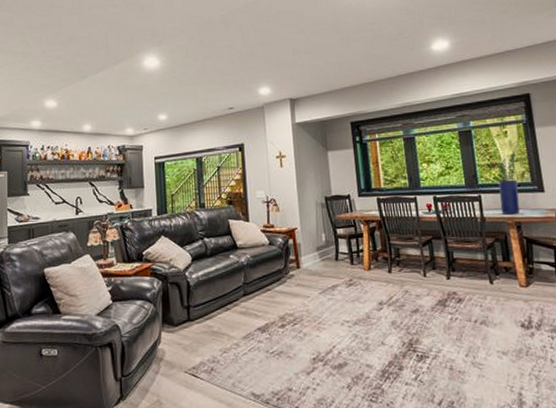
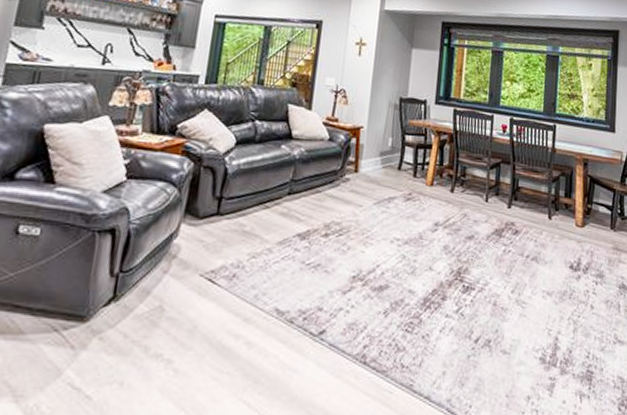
vase: present [497,151,520,214] -> none [572,86,596,150]

